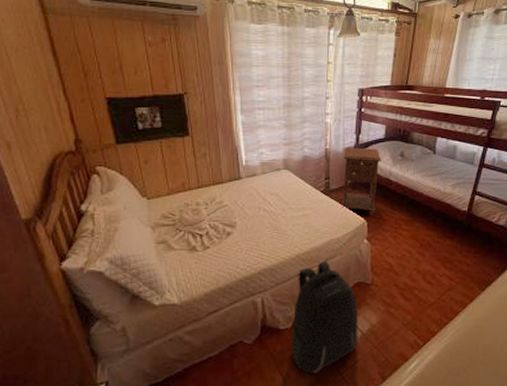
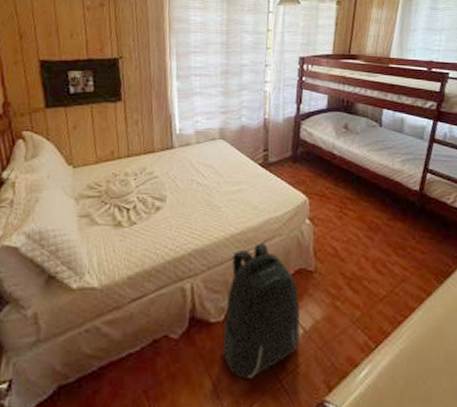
nightstand: present [341,147,381,215] -> none [280,118,324,192]

